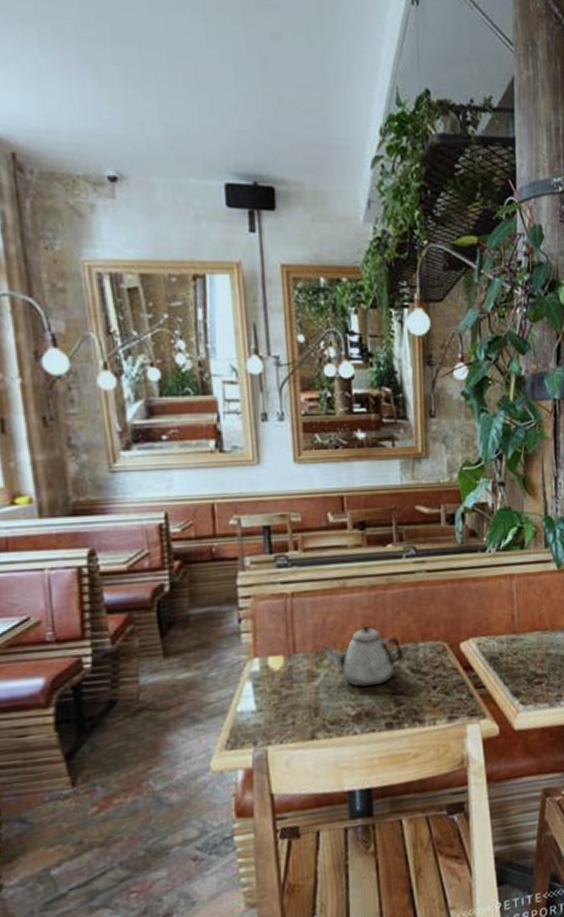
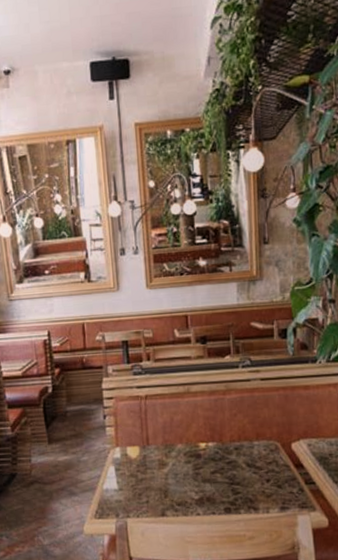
teapot: present [322,626,404,687] -> none [170,425,240,476]

